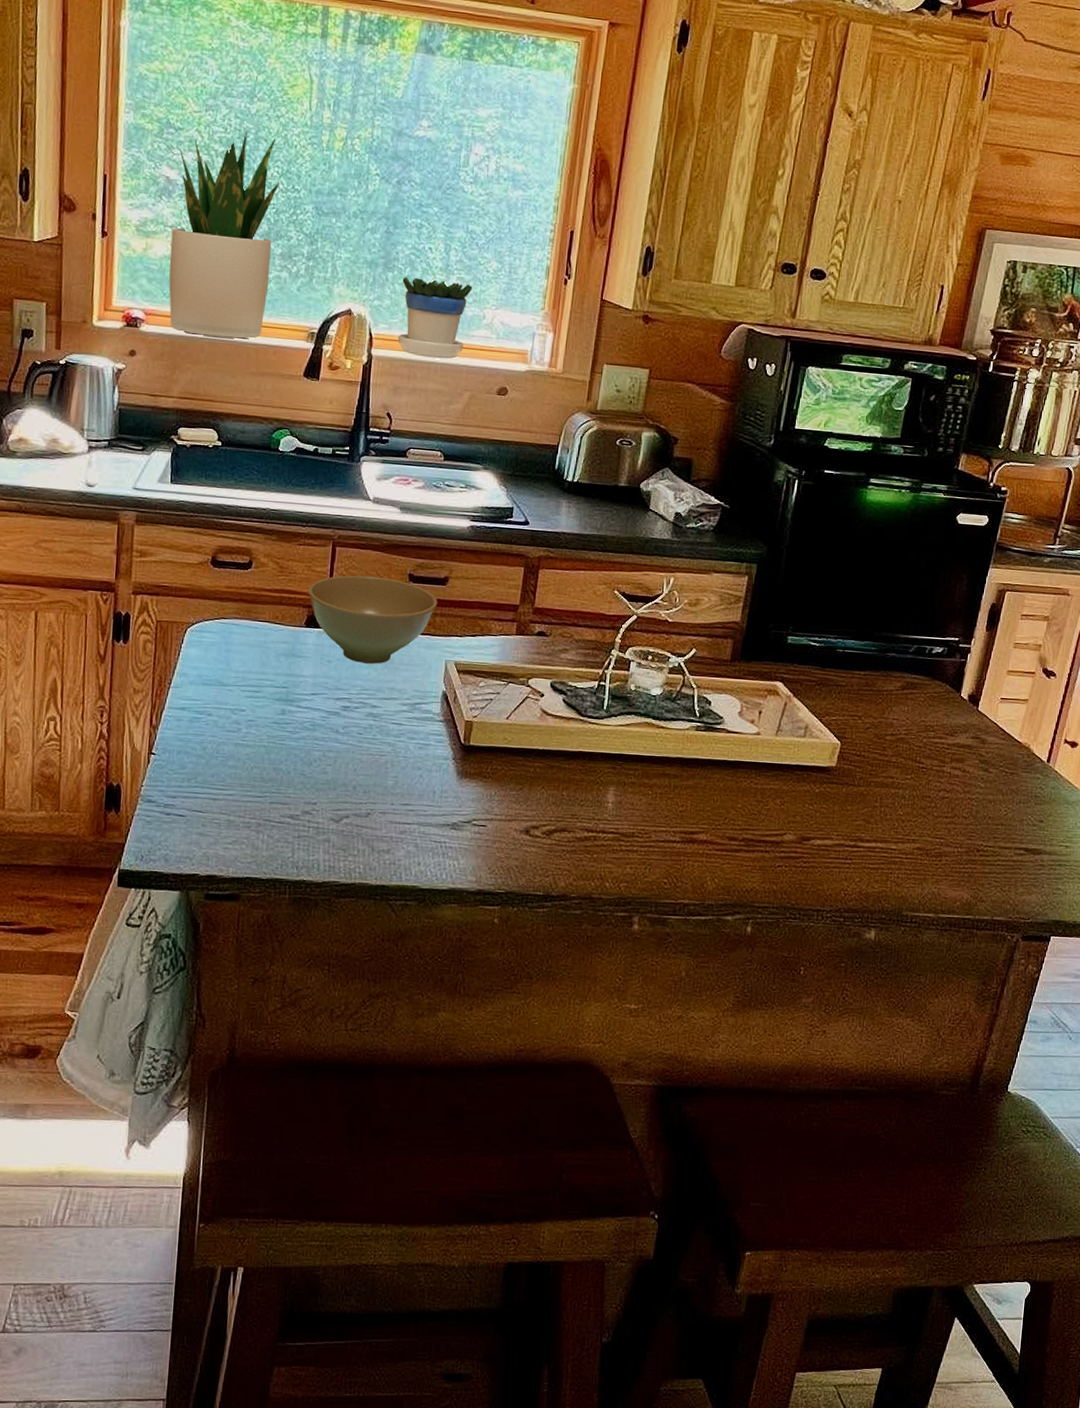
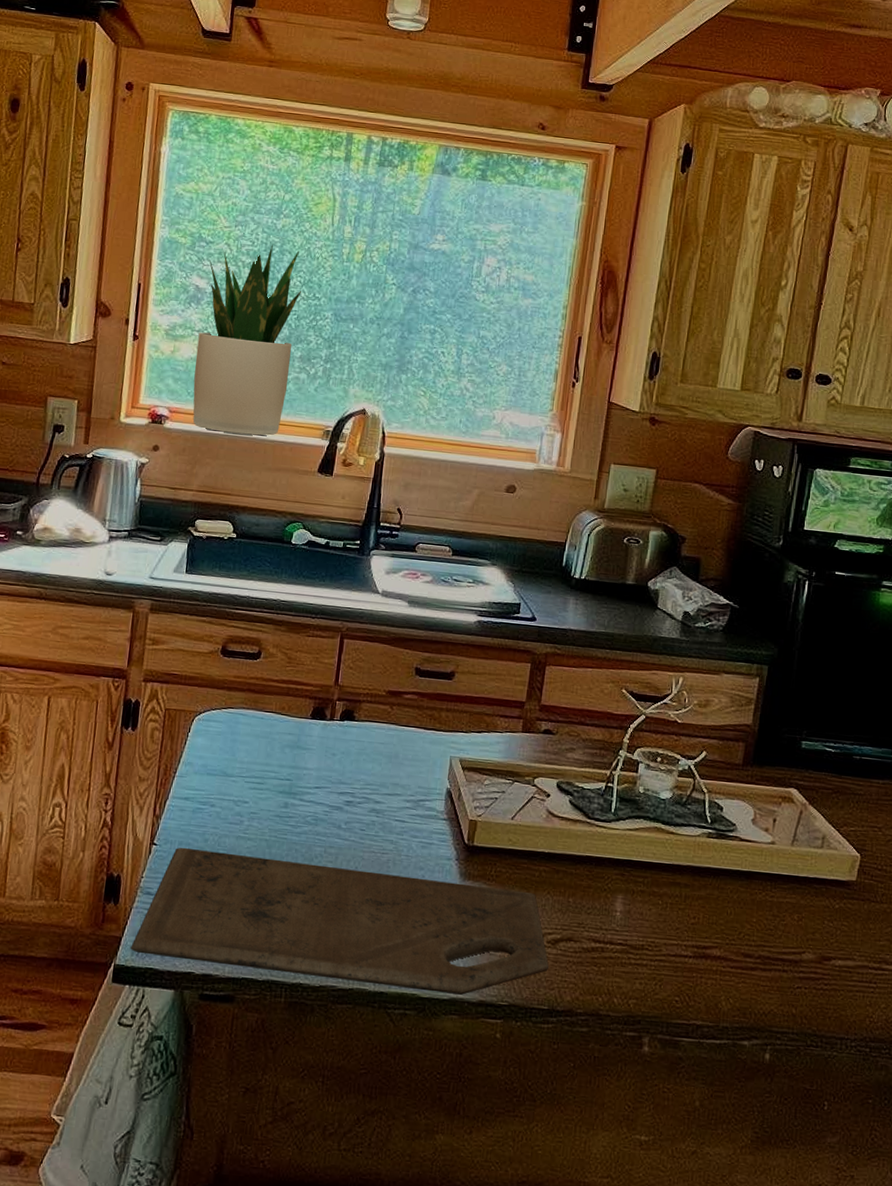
cutting board: none [134,755,544,885] -> present [130,847,550,995]
bowl: present [308,575,438,664] -> none [315,667,444,759]
flowerpot: present [397,276,473,359] -> none [409,379,483,458]

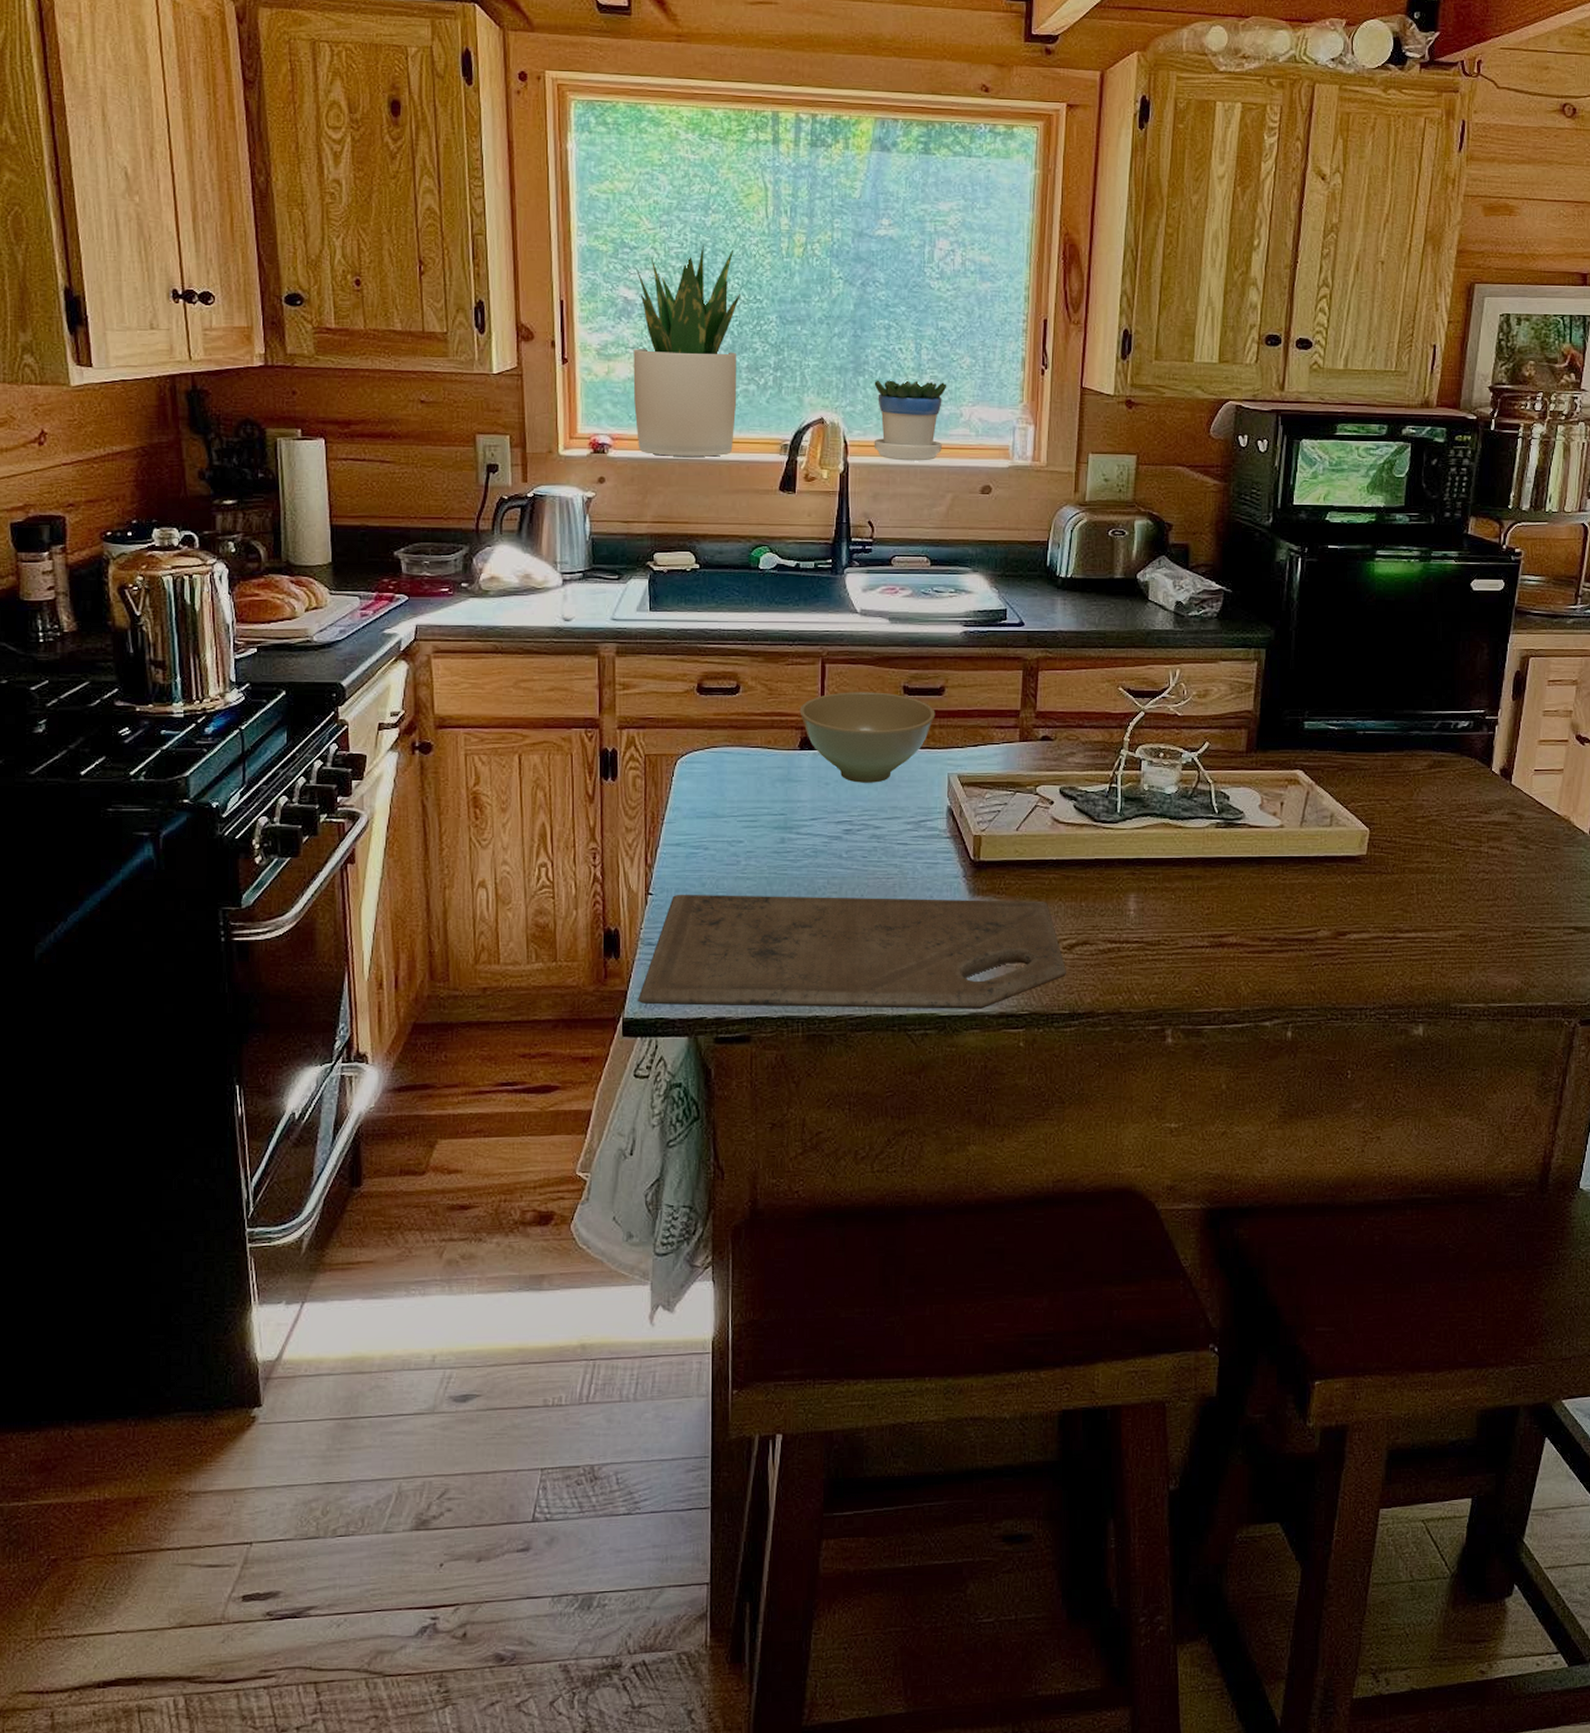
bowl: none [315,667,444,759] -> present [799,692,935,783]
flowerpot: none [409,379,483,458] -> present [874,380,947,461]

